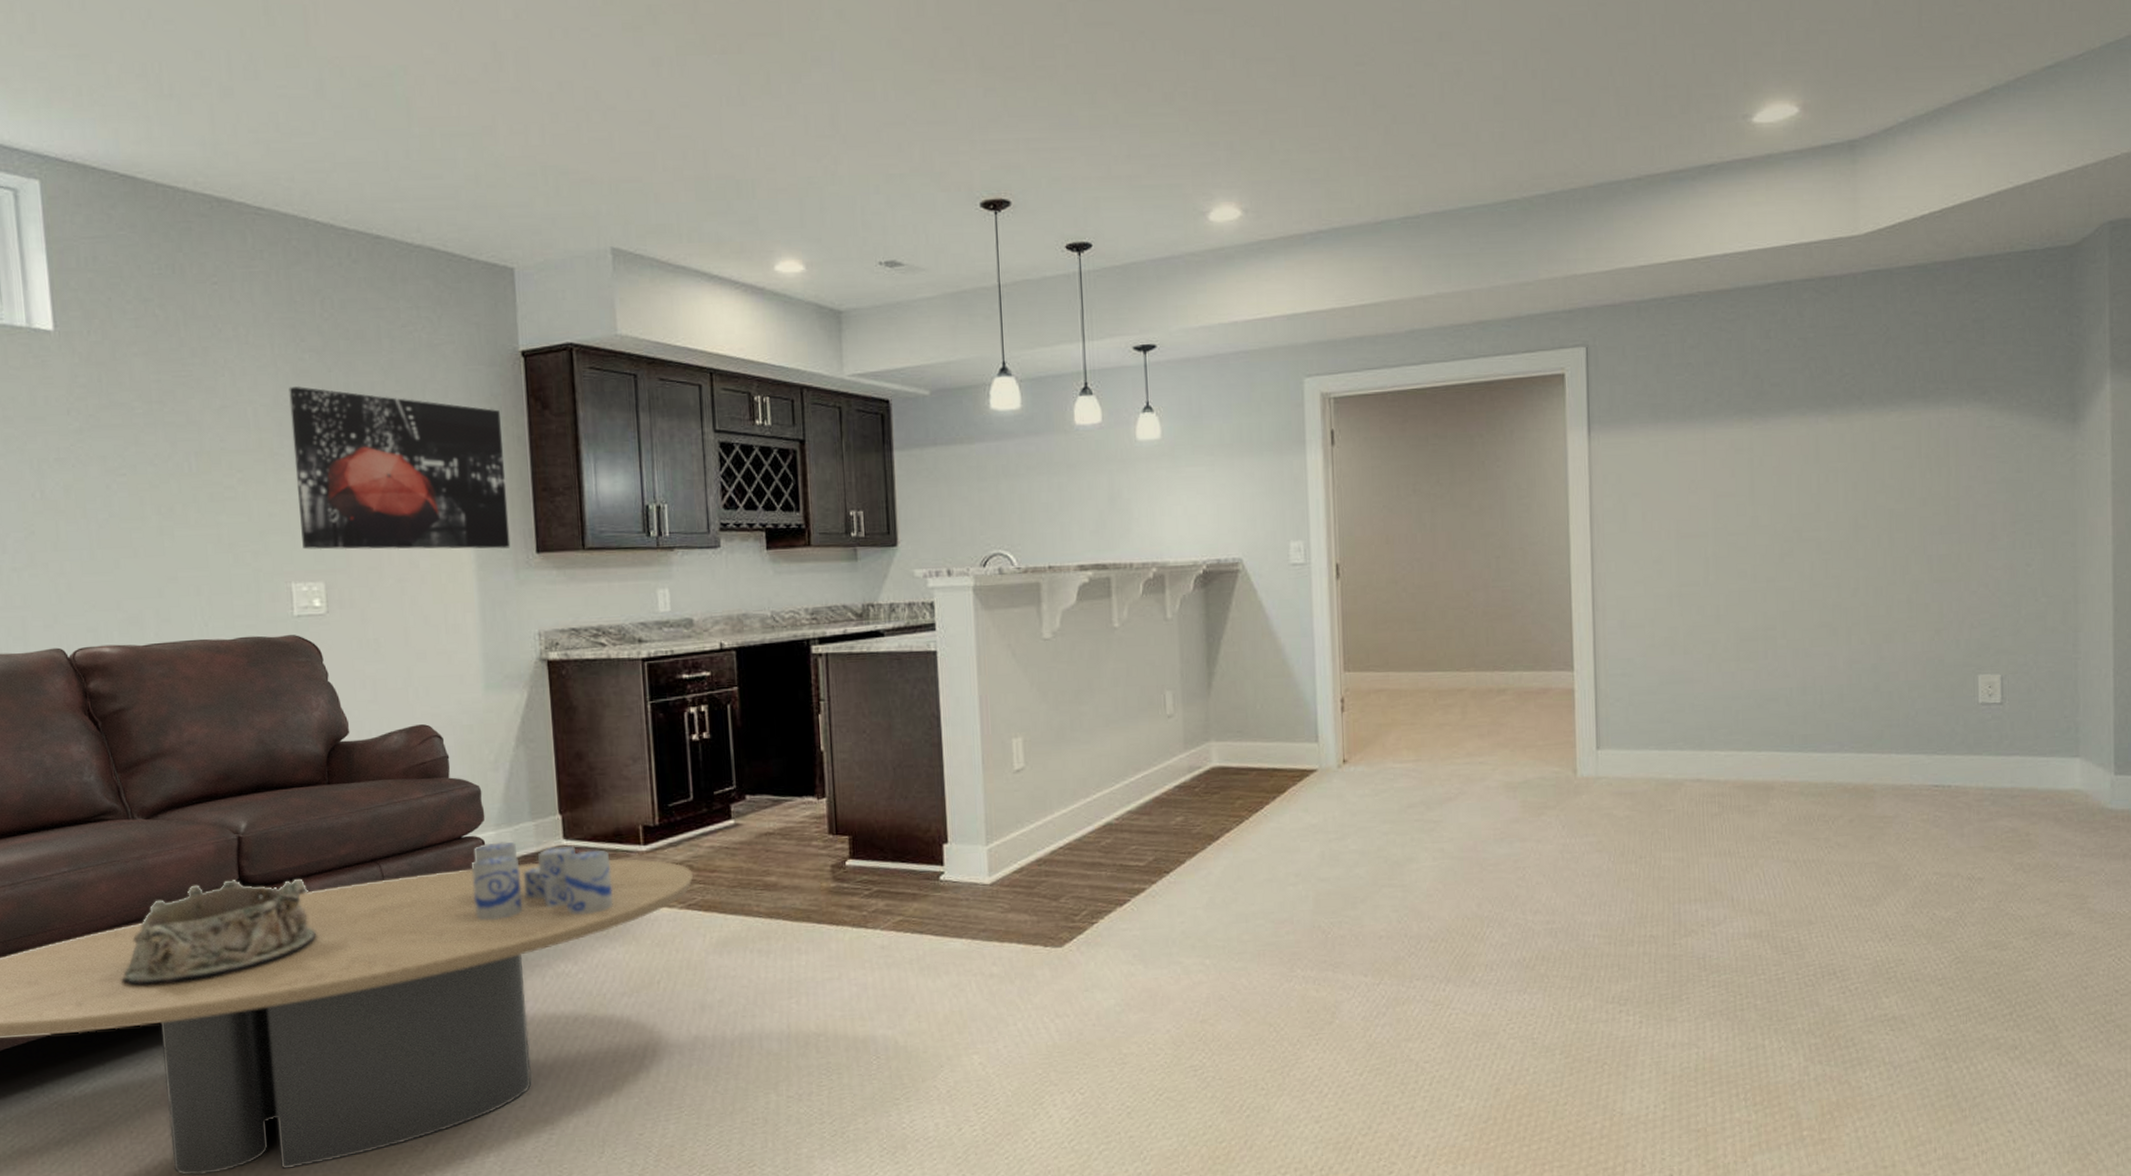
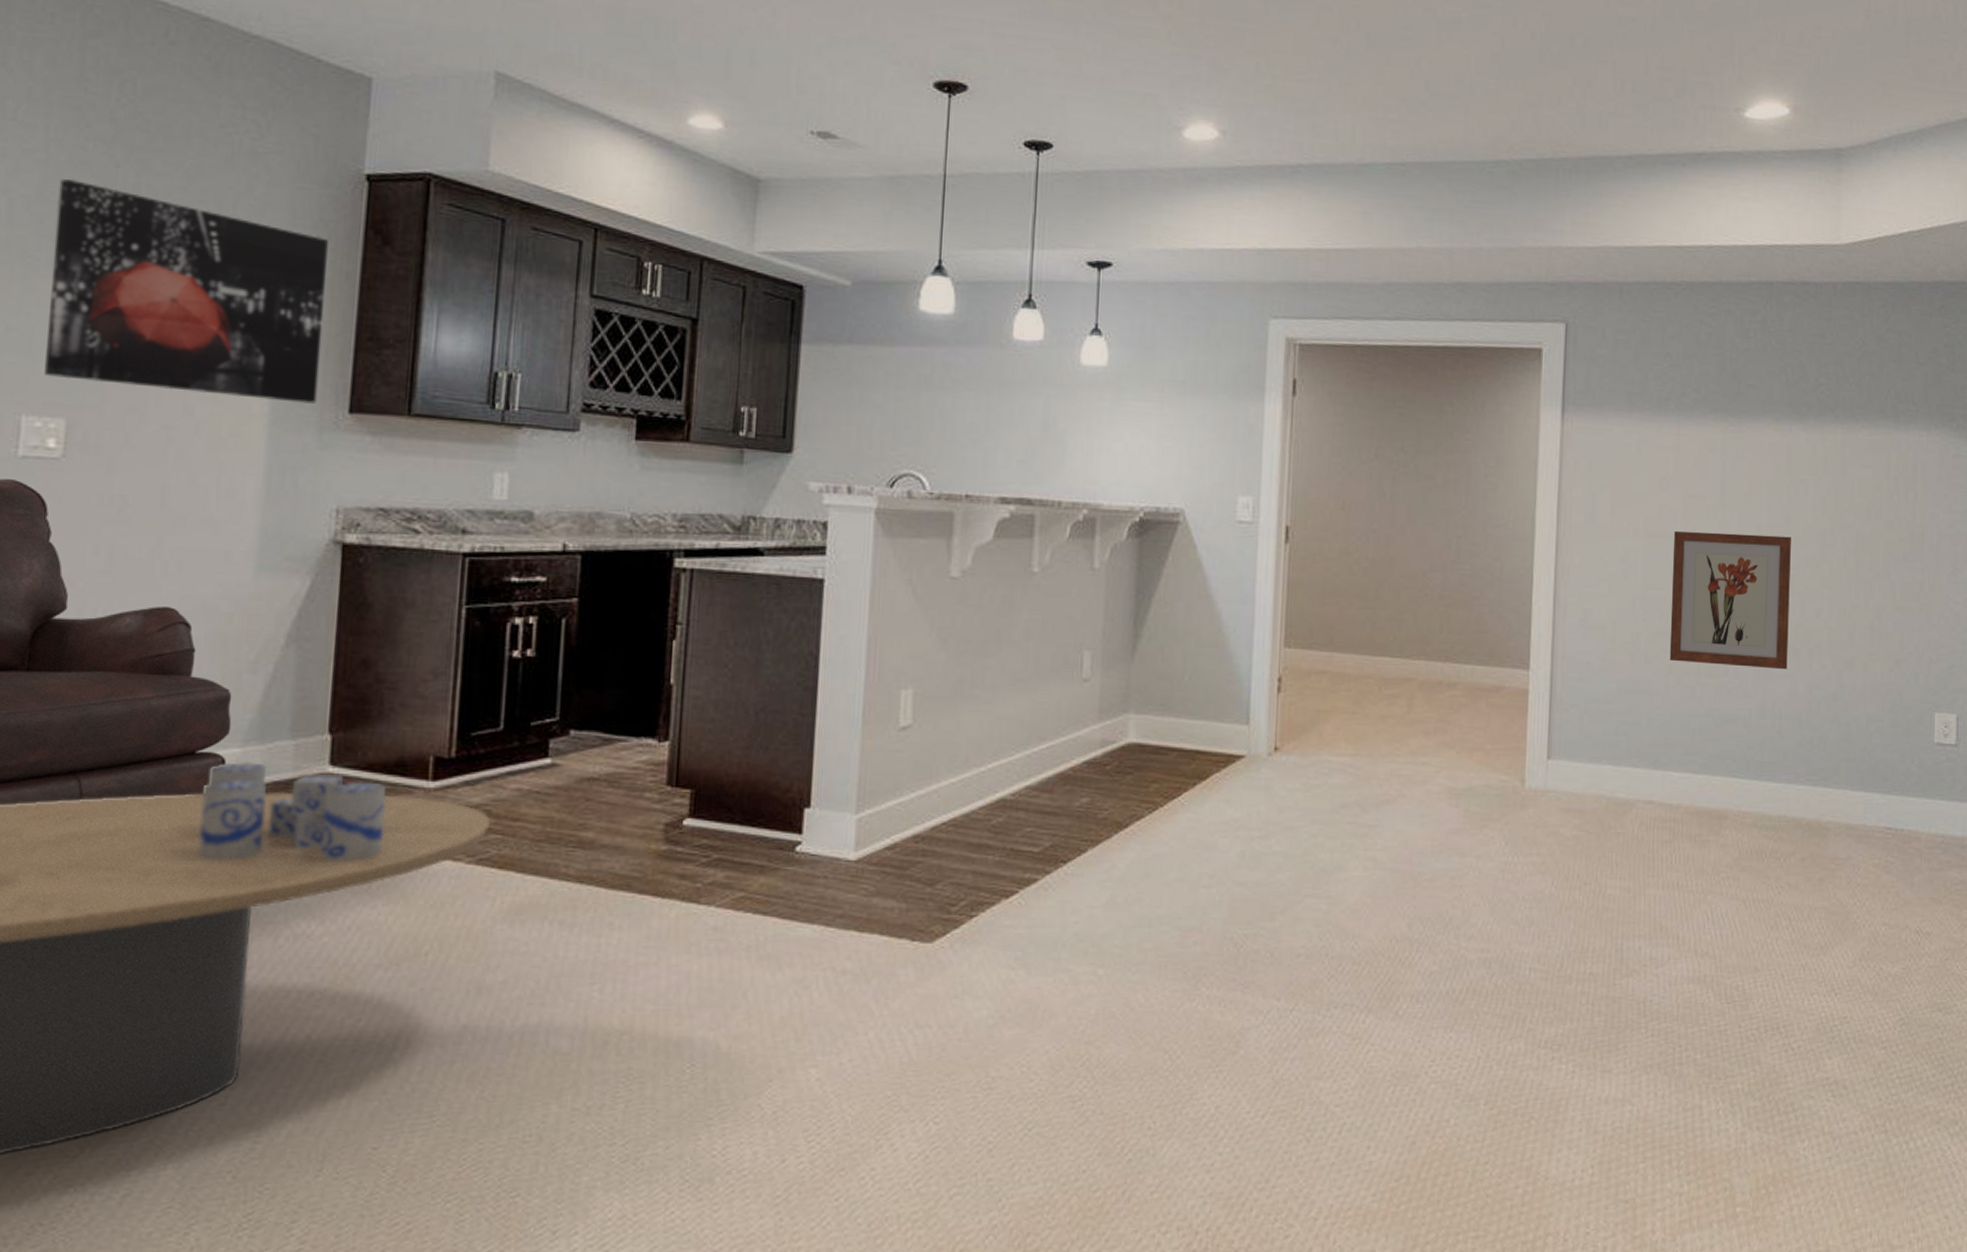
wall art: none [1705,523,1826,651] -> present [1669,531,1791,670]

